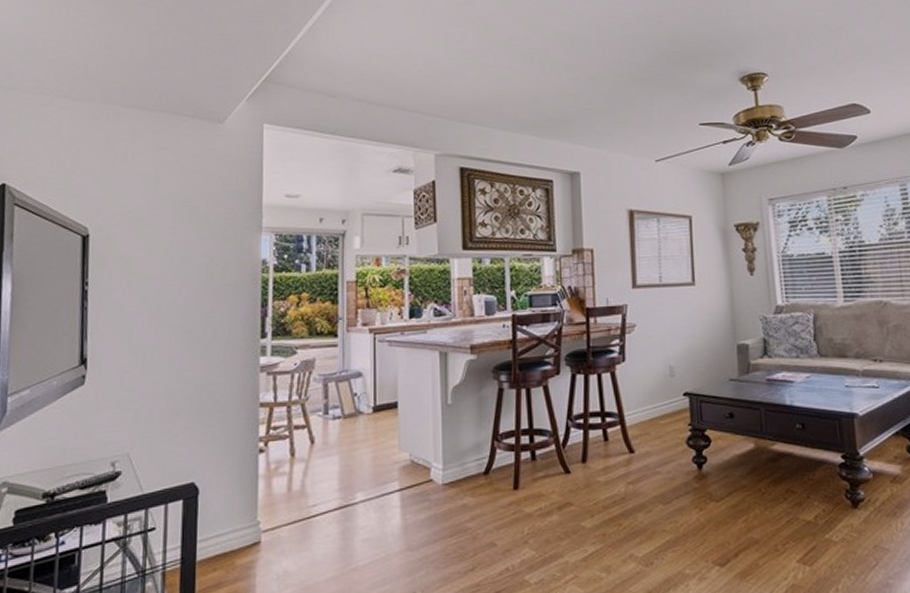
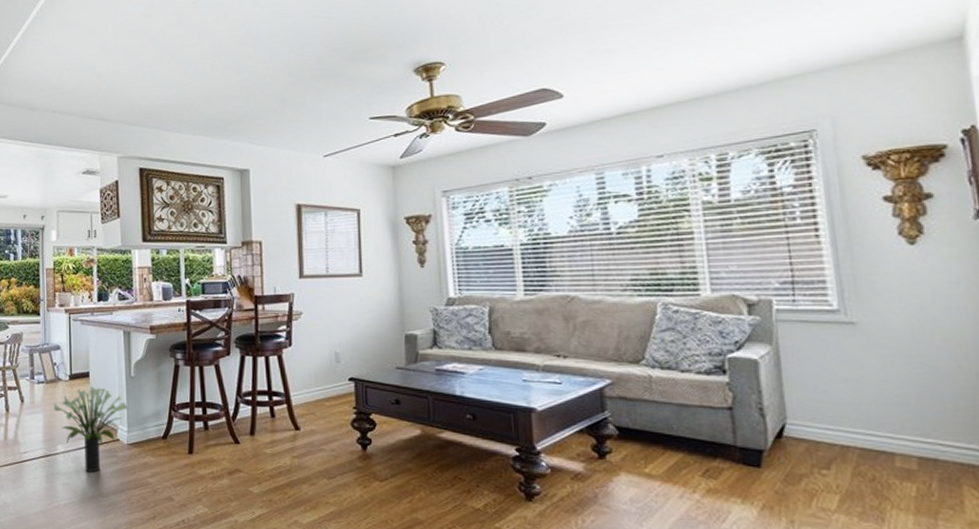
potted plant: none [353,419,444,523] -> present [54,387,129,473]

